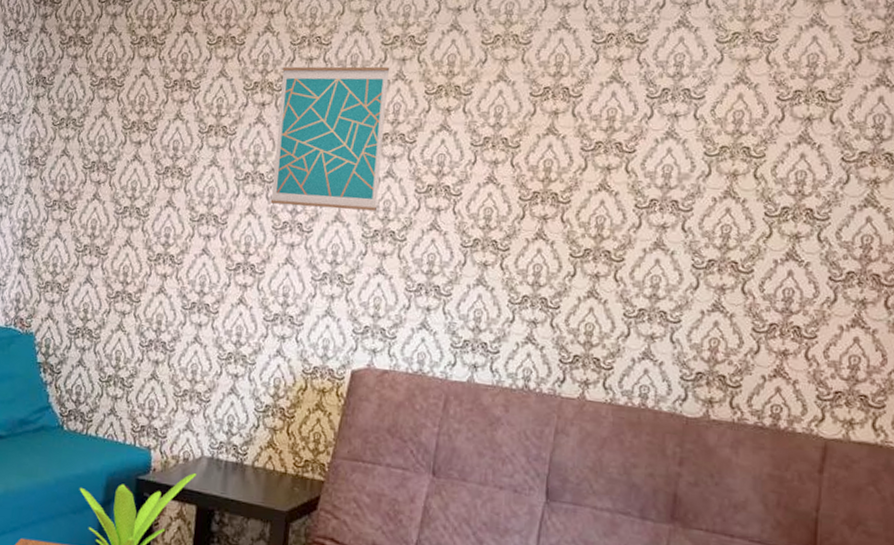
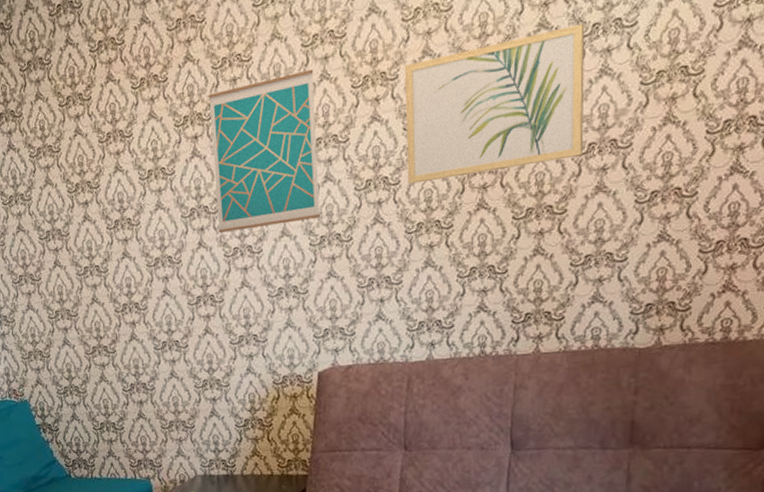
wall art: none [469,84,655,209] -> present [404,23,585,185]

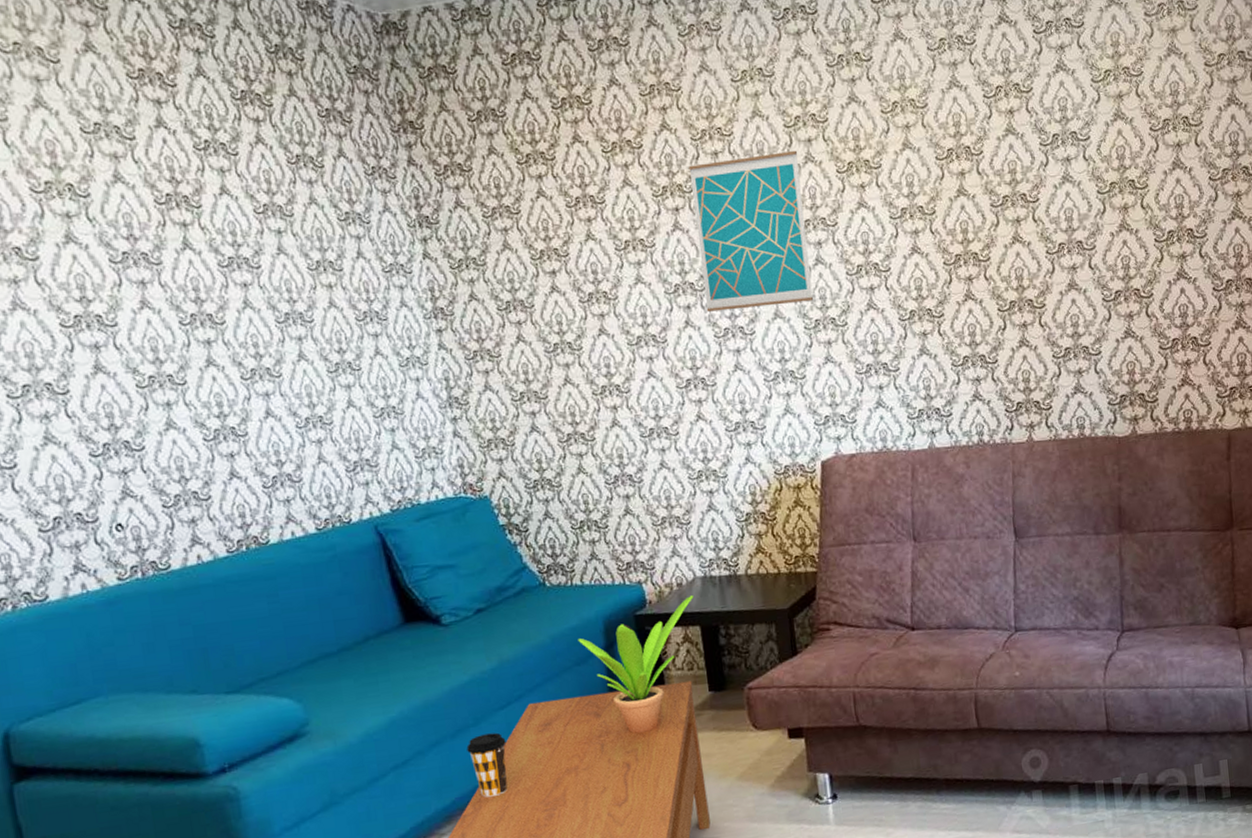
wall art: present [404,23,585,185] -> none [887,133,1055,272]

